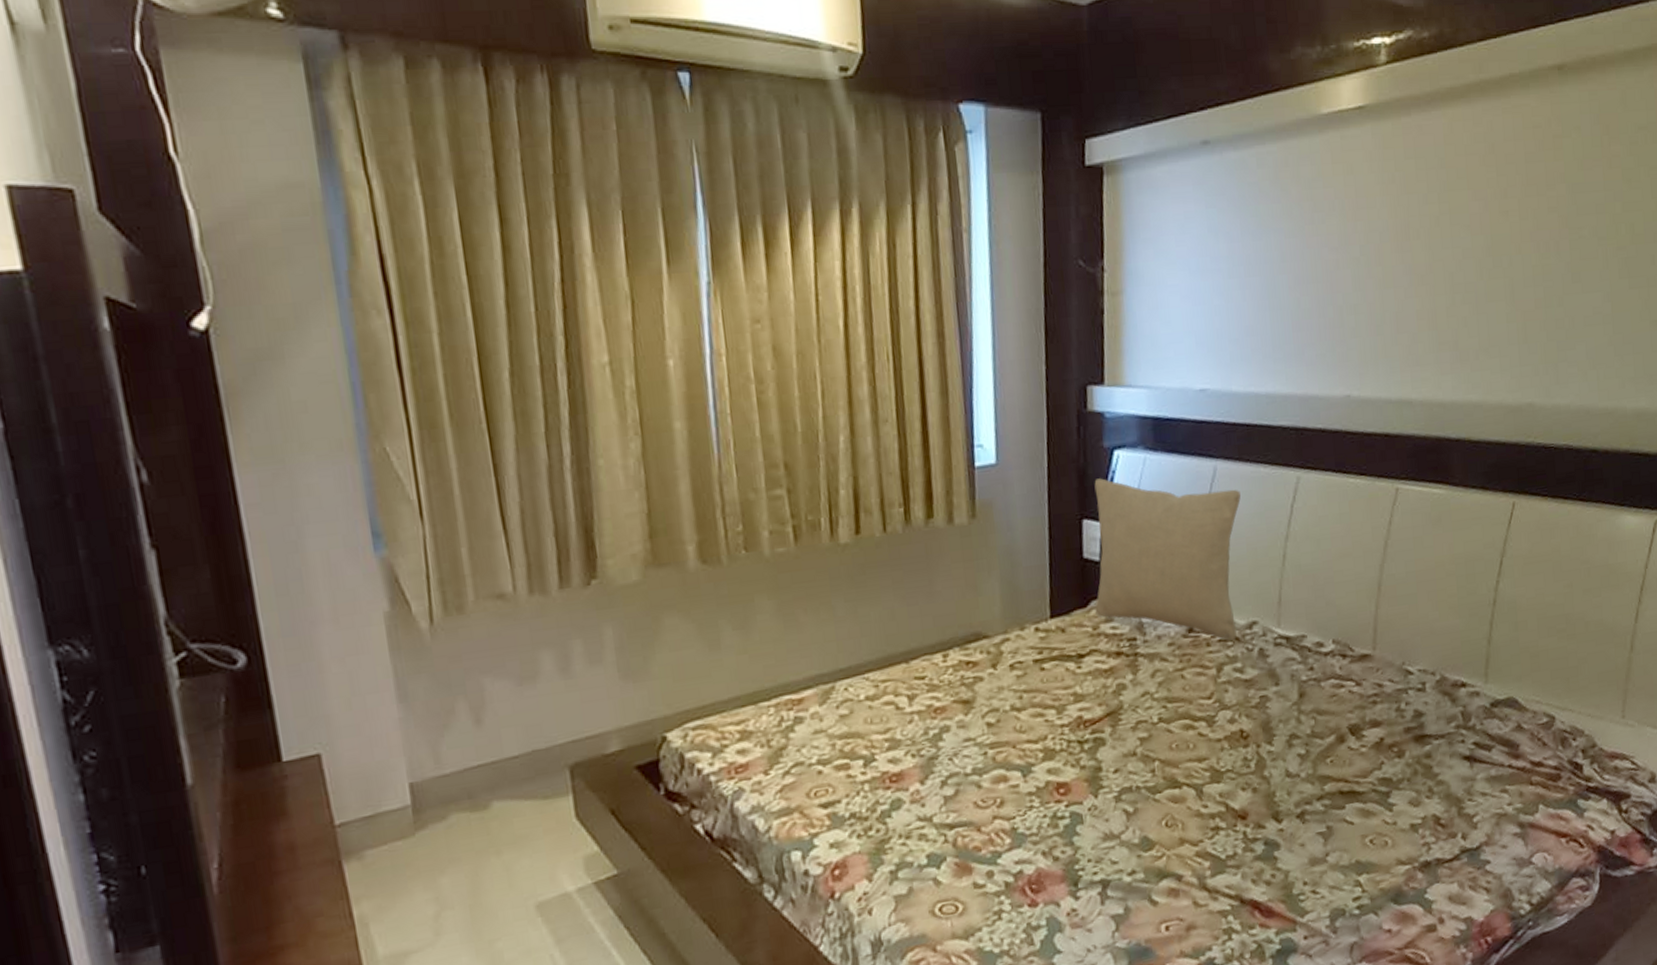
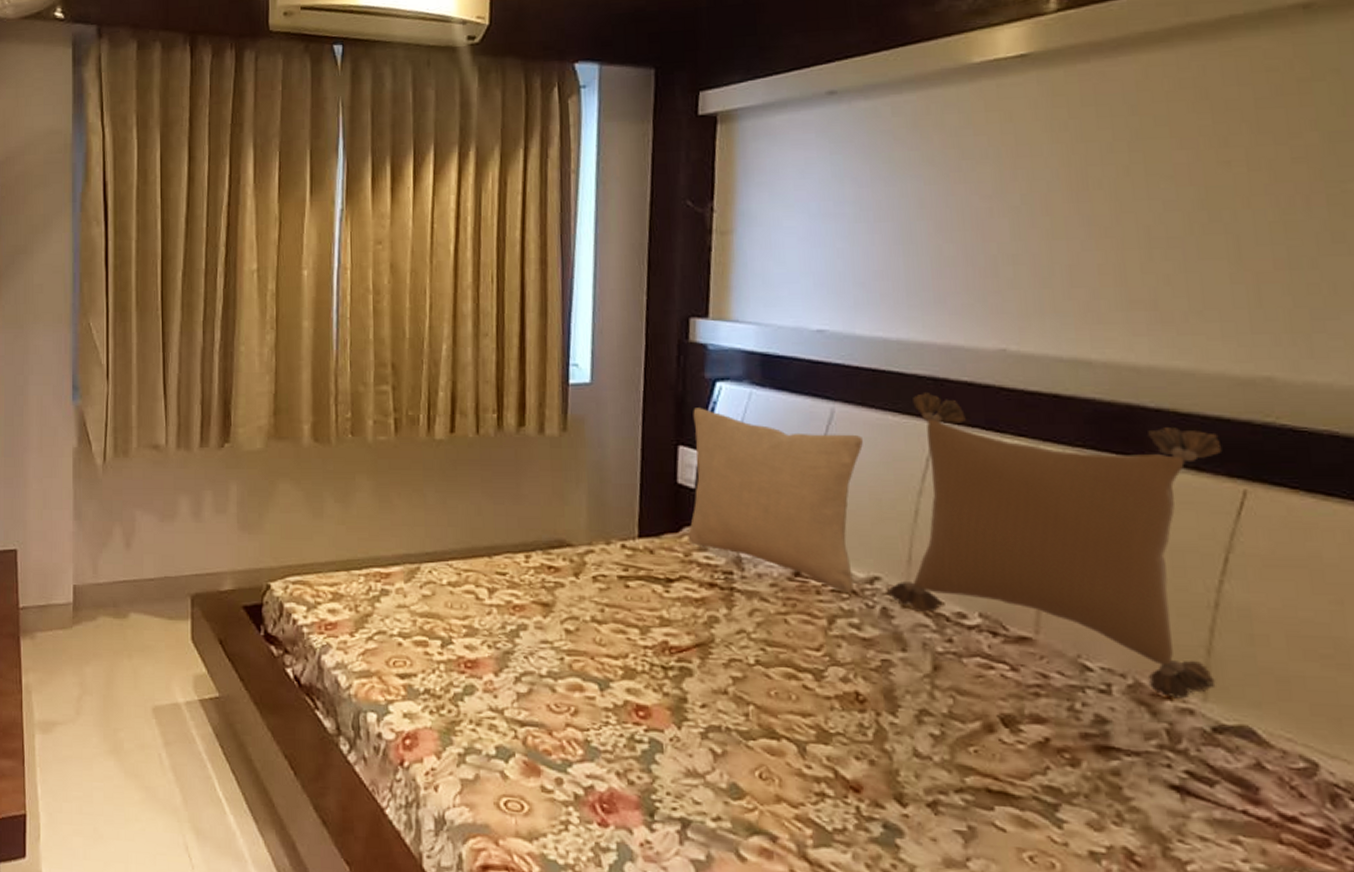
pillow: none [1262,442,1500,686] -> present [886,393,1223,699]

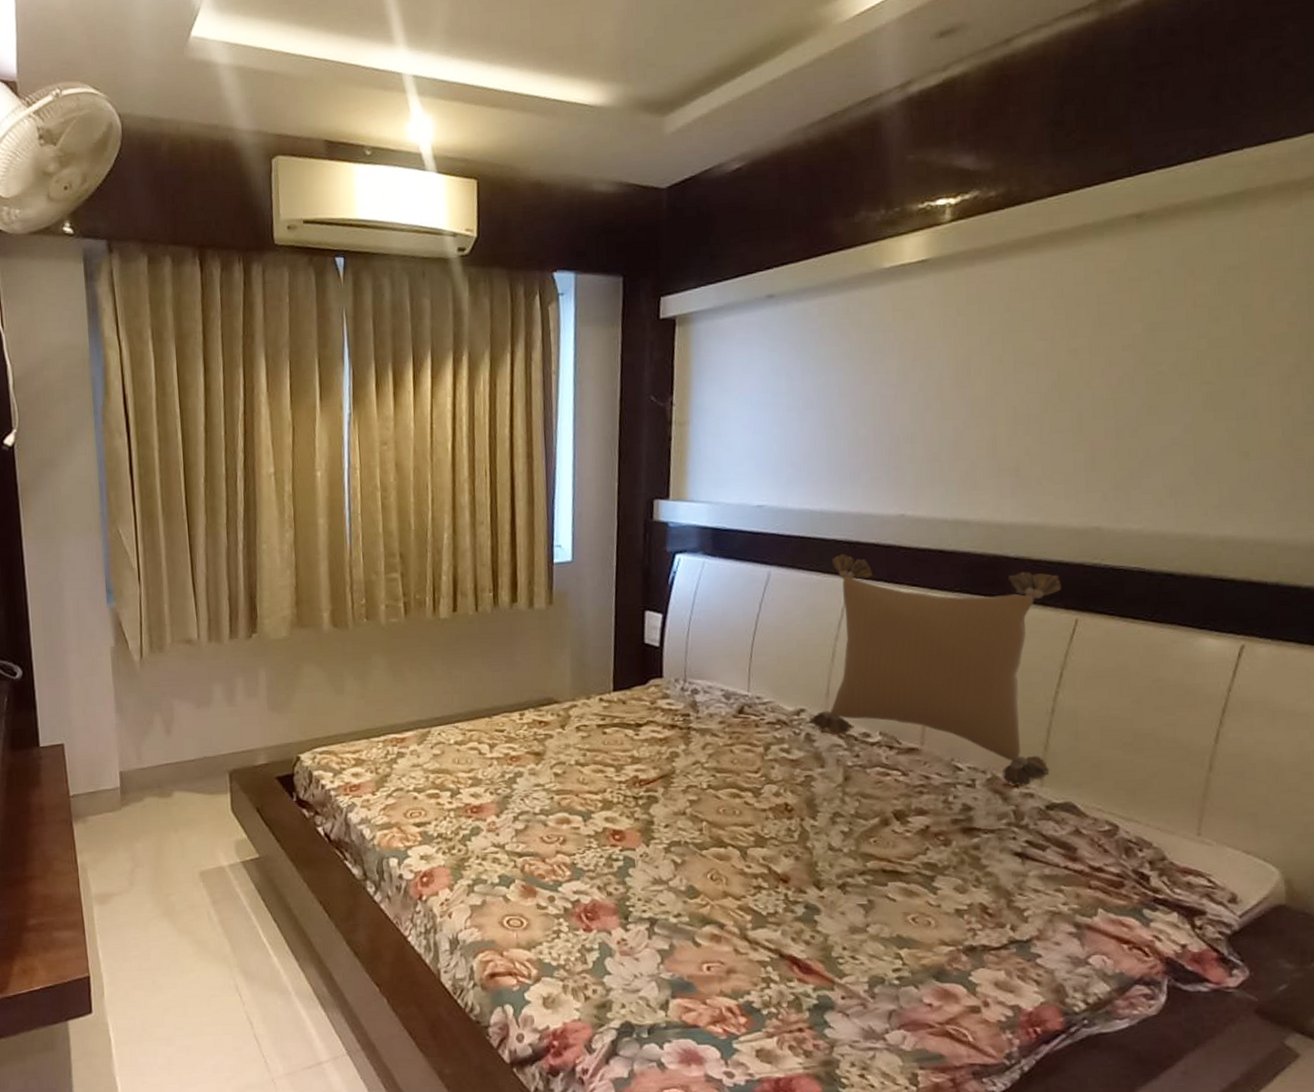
pillow: present [687,408,863,593] -> none [653,577,793,724]

